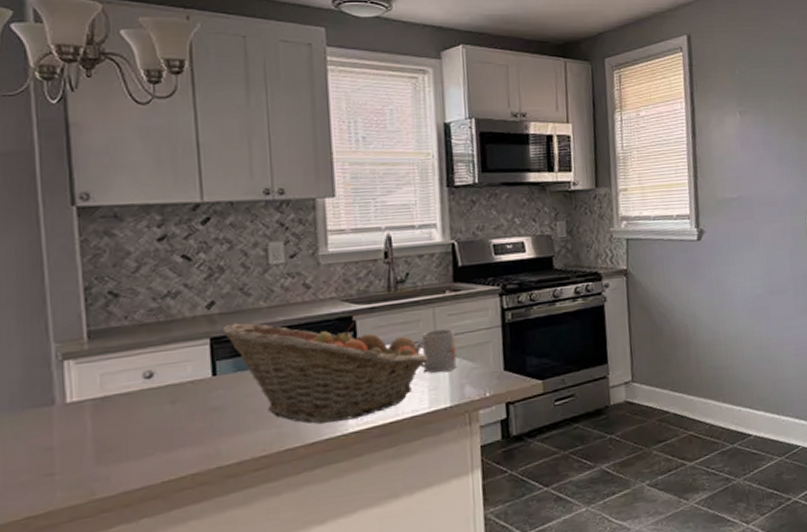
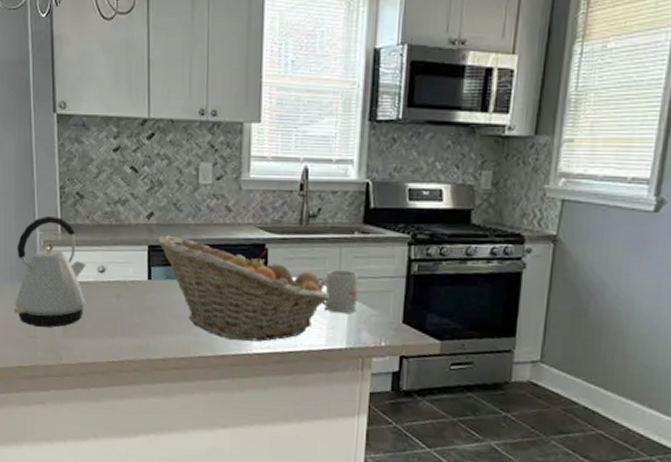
kettle: none [16,323,128,462] -> present [13,215,86,328]

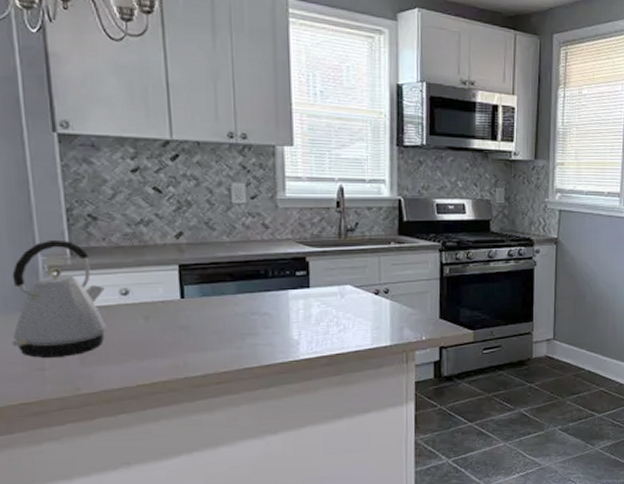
fruit basket: present [158,235,329,342] -> none [189,253,372,349]
mug: present [319,270,358,314] -> none [361,277,398,315]

